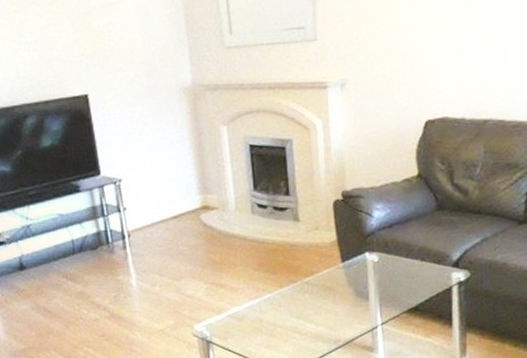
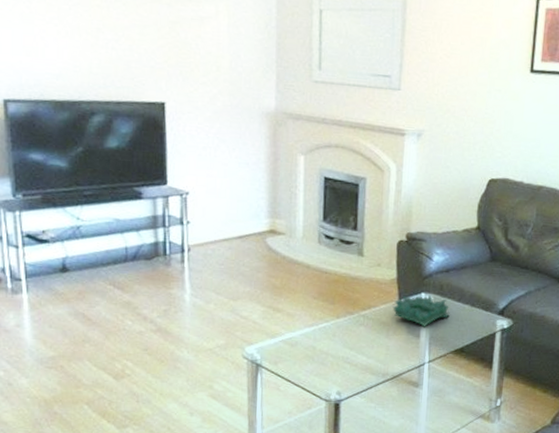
decorative bowl: none [336,253,399,288] -> present [392,294,450,327]

